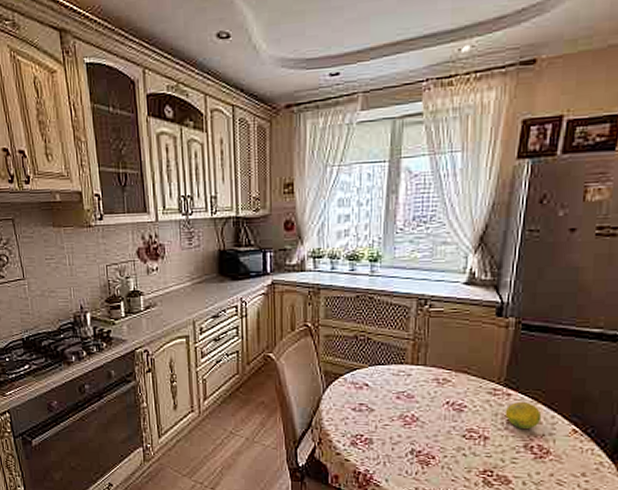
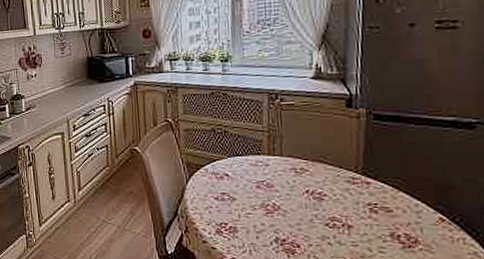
fruit: present [504,402,542,429] -> none [366,190,405,217]

